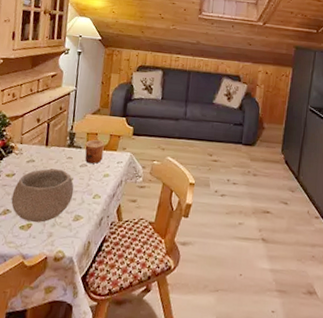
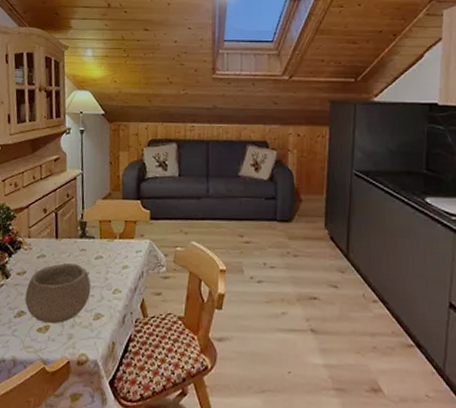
cup: present [85,140,105,164] -> none [99,228,120,255]

